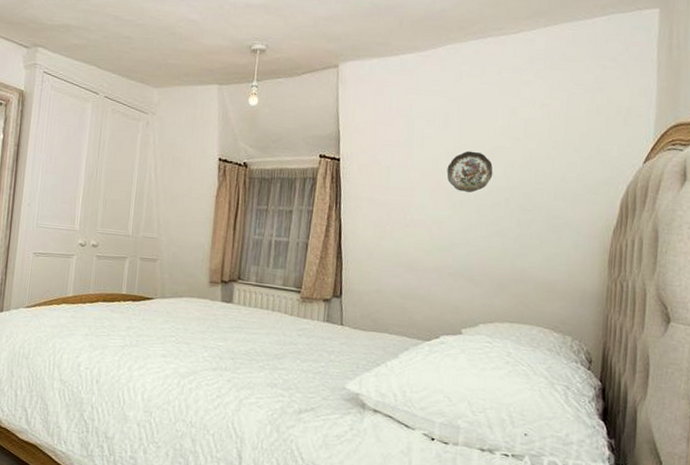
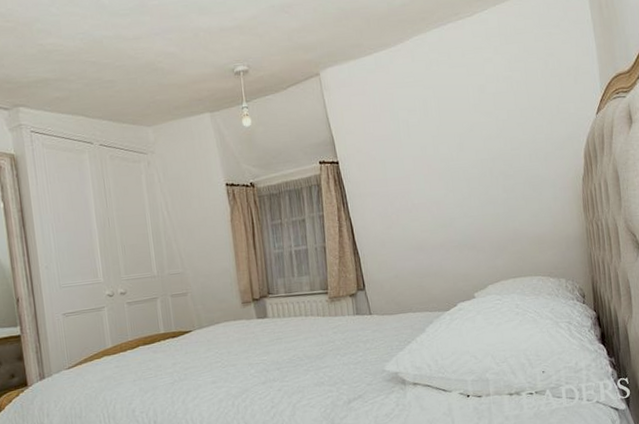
decorative plate: present [447,151,493,193] -> none [434,131,475,170]

